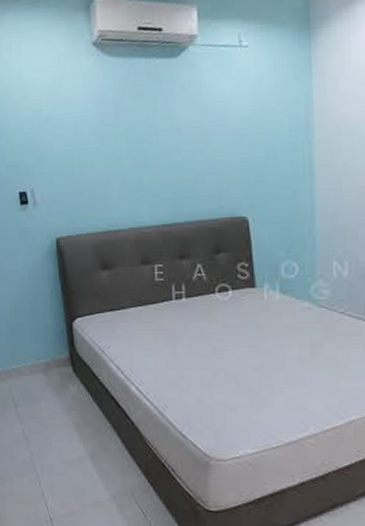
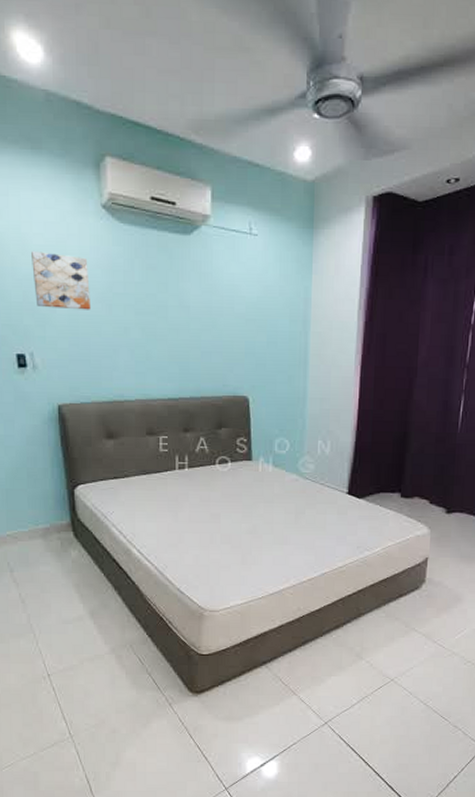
wall art: none [31,94,85,146] -> present [32,251,92,310]

